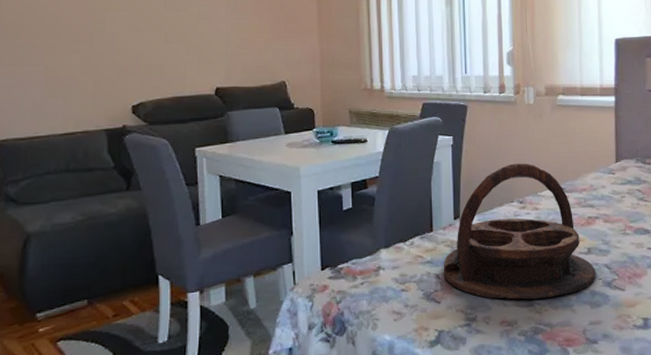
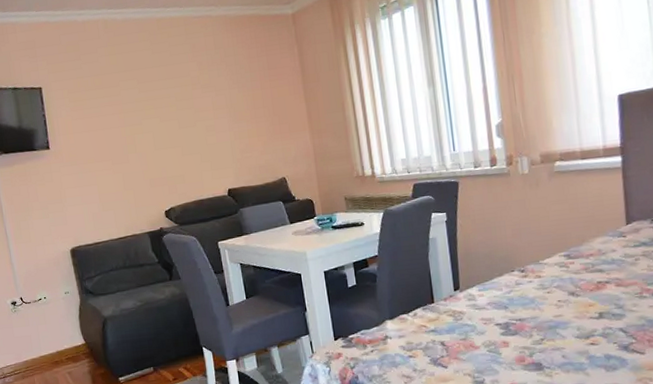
serving tray: present [443,163,597,300] -> none [447,232,611,364]

